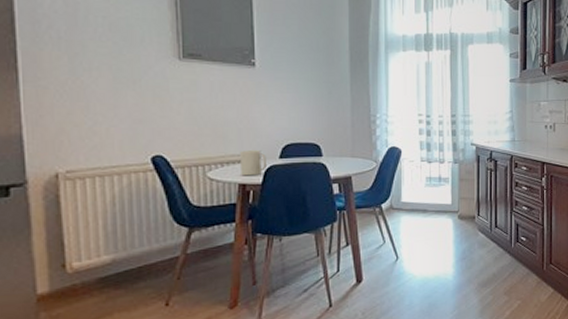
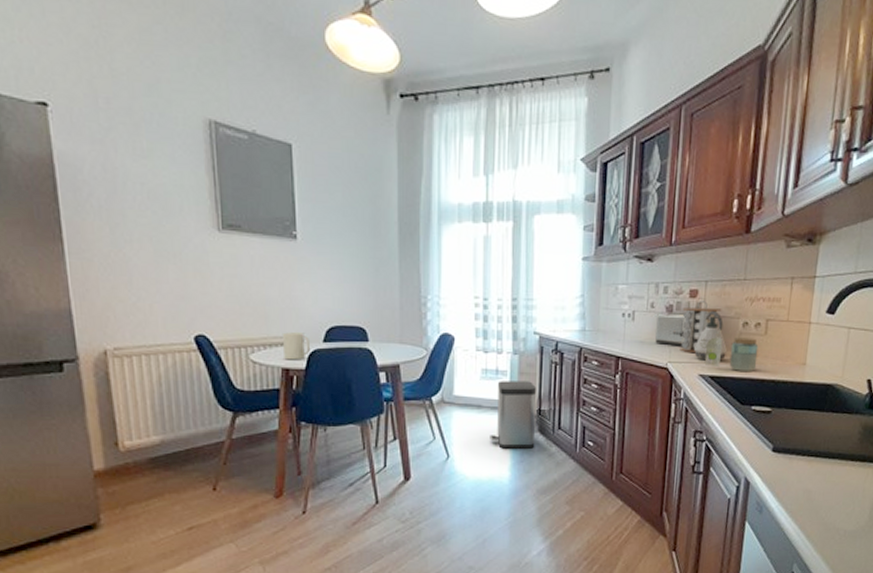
pedal bin: none [435,186,476,248] -> present [490,381,537,449]

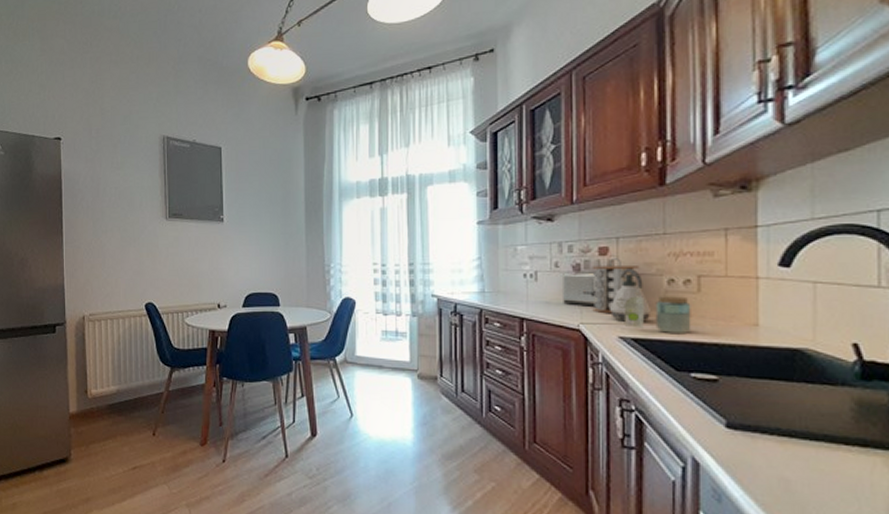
mug: present [282,332,310,360] -> none [210,299,231,323]
pedal bin: present [490,381,537,449] -> none [392,342,438,411]

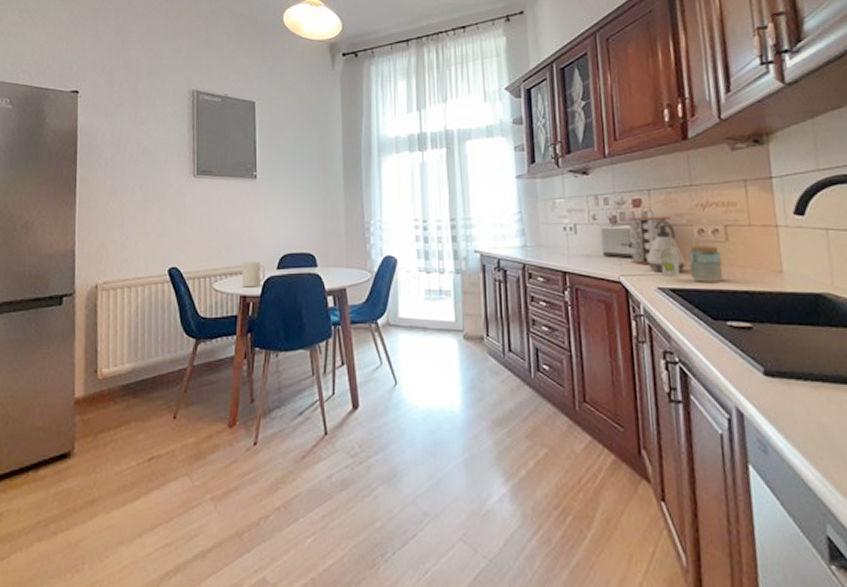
mug: none [210,299,231,323] -> present [241,261,265,288]

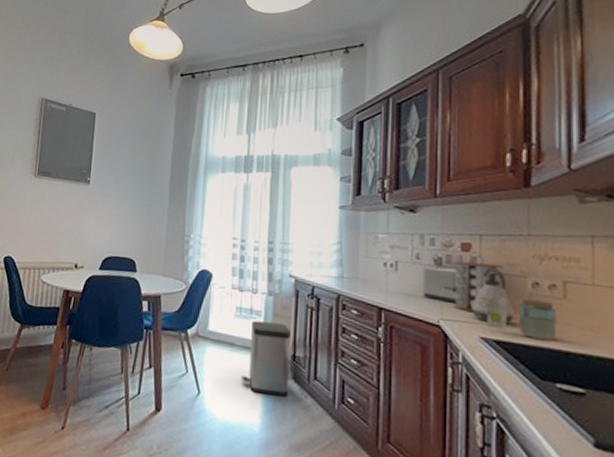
mug: present [241,261,265,288] -> none [67,259,89,284]
pedal bin: none [437,301,486,374] -> present [241,320,292,397]

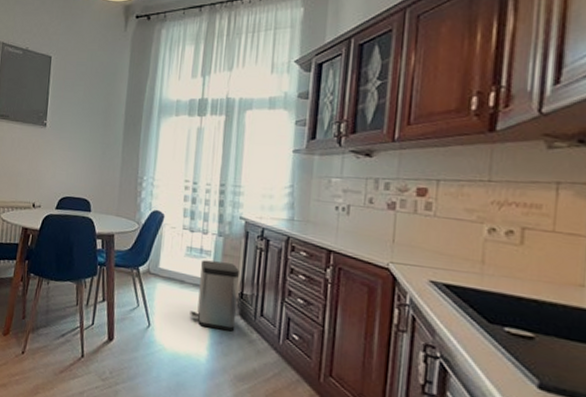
toaster: present [422,266,460,303] -> none [373,210,414,247]
spice rack: present [453,255,503,313] -> none [404,200,459,257]
kettle: present [472,267,515,323] -> none [423,212,468,268]
soap dispenser: present [477,272,508,332] -> none [428,217,461,276]
peanut butter: present [519,299,557,340] -> none [470,244,512,286]

